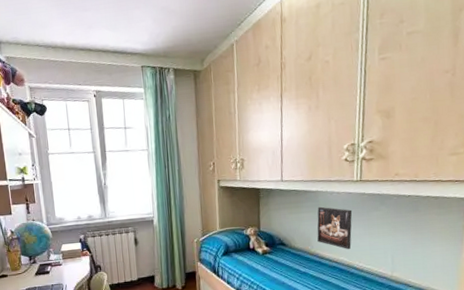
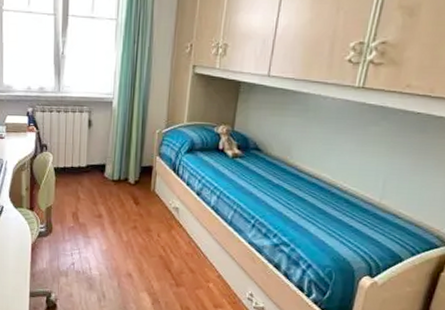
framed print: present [317,206,353,250] -> none [299,112,347,167]

